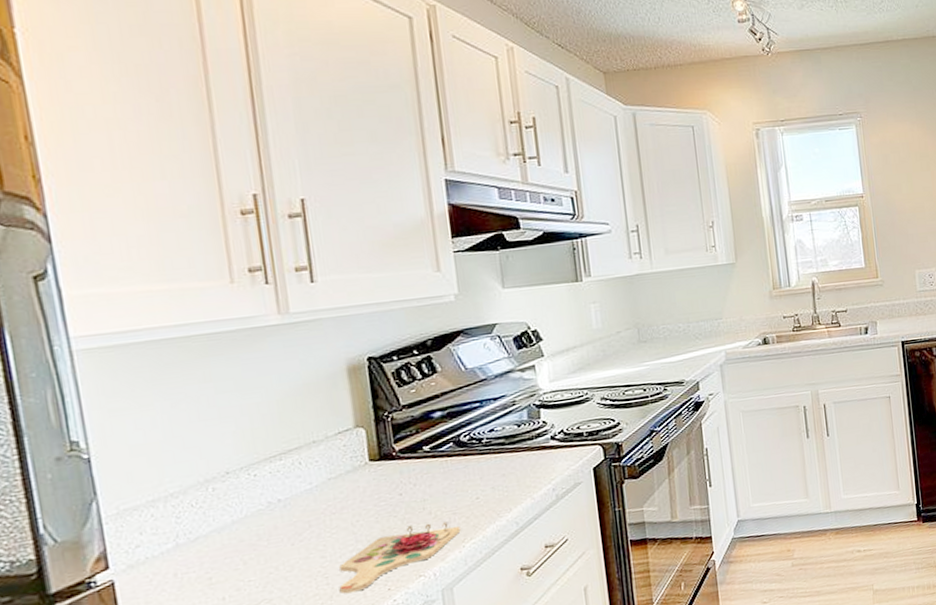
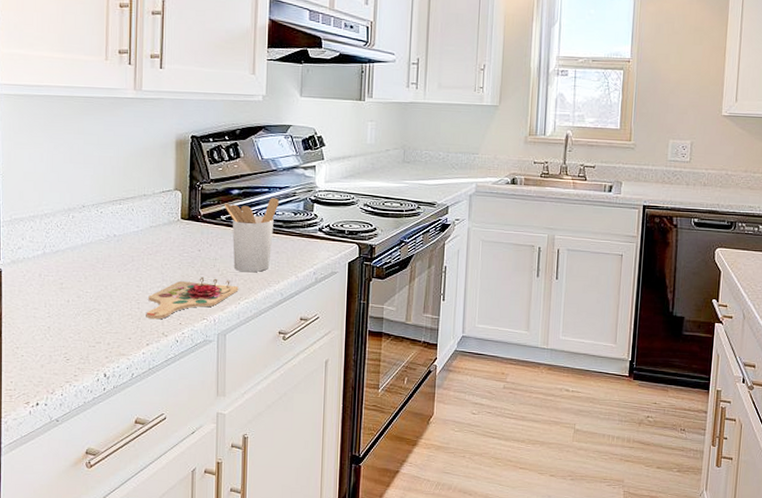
utensil holder: none [424,411,497,508] -> present [224,198,279,273]

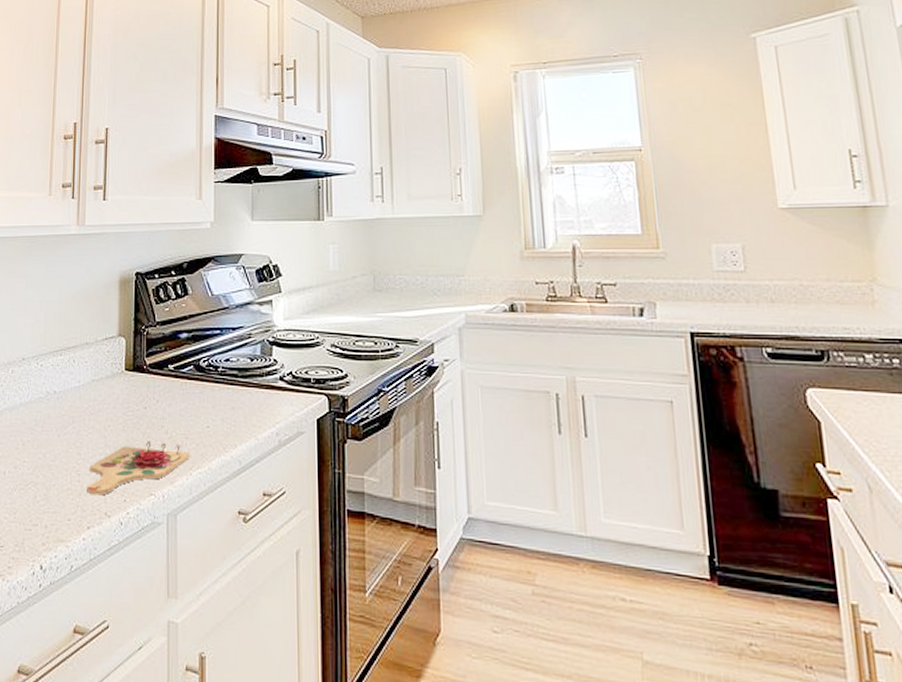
utensil holder: present [224,198,279,273] -> none [171,341,233,435]

